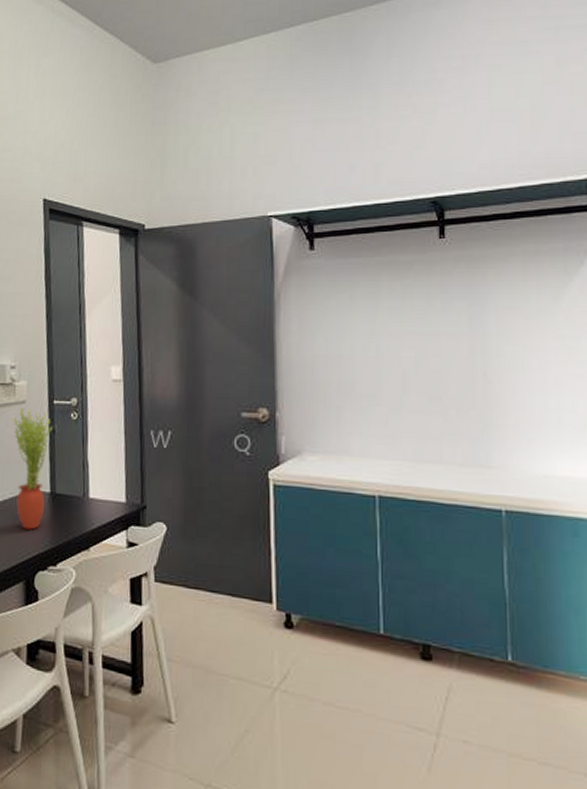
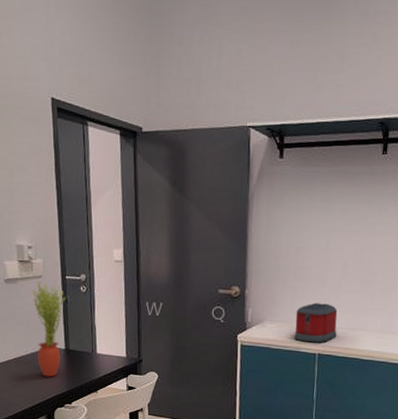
toaster: none [344,427,402,481] -> present [294,303,338,343]

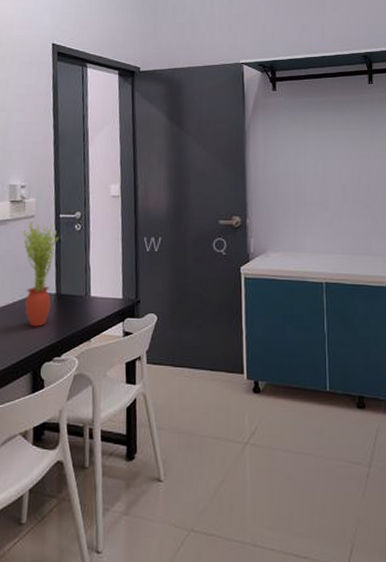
toaster: present [294,303,338,343] -> none [299,229,343,271]

